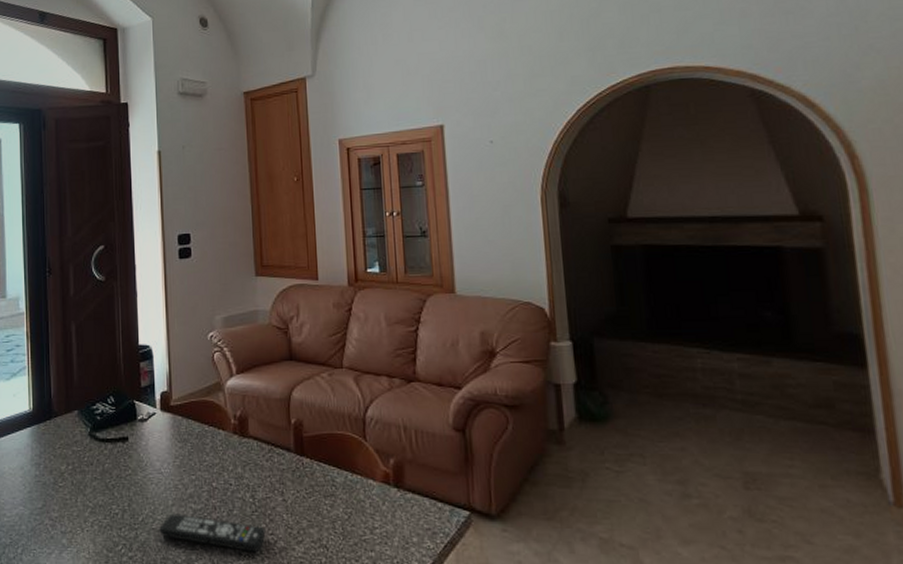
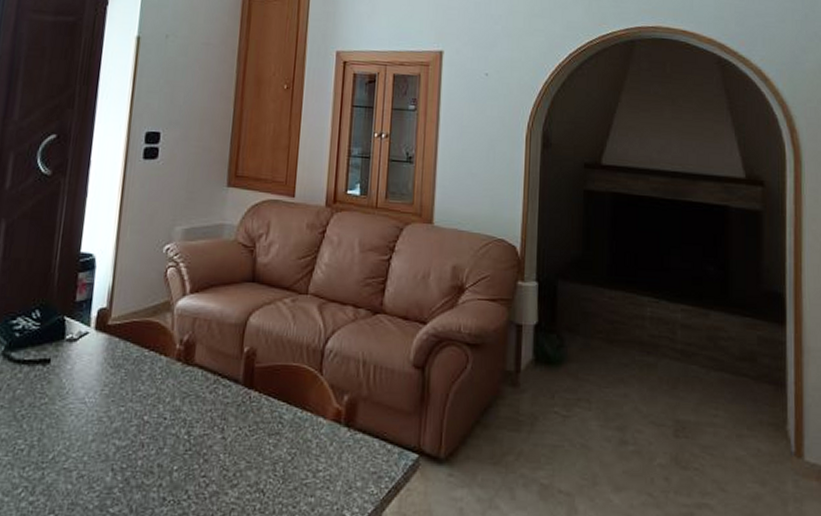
remote control: present [159,513,266,552] -> none [71,451,198,496]

